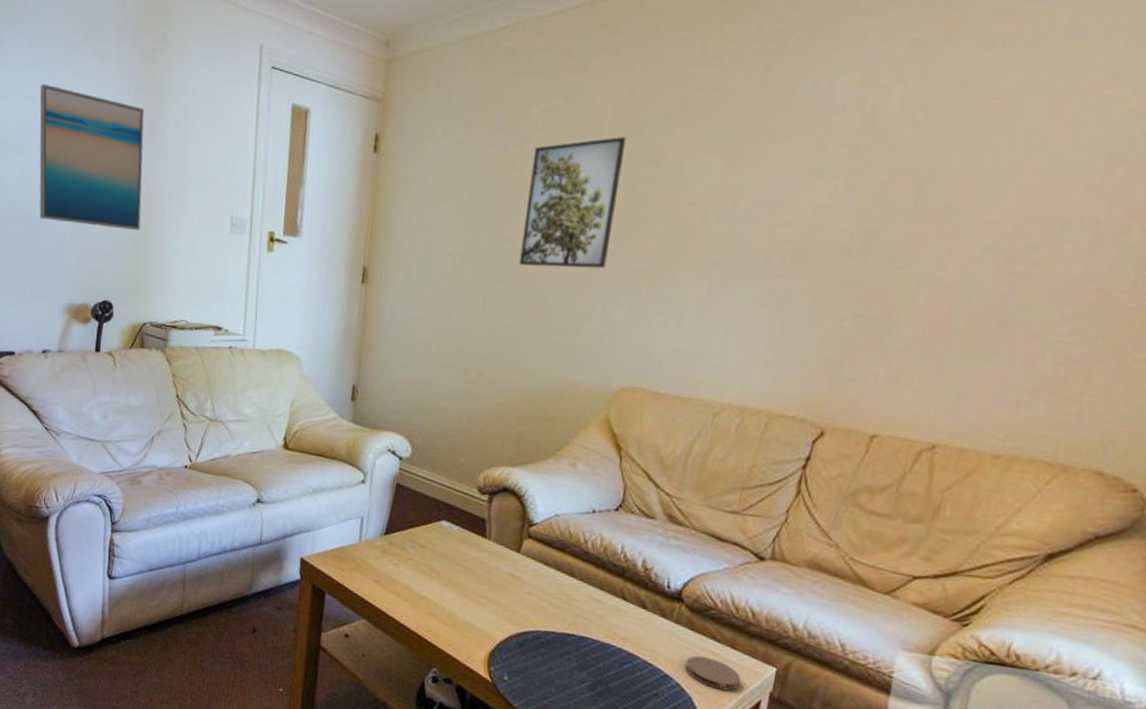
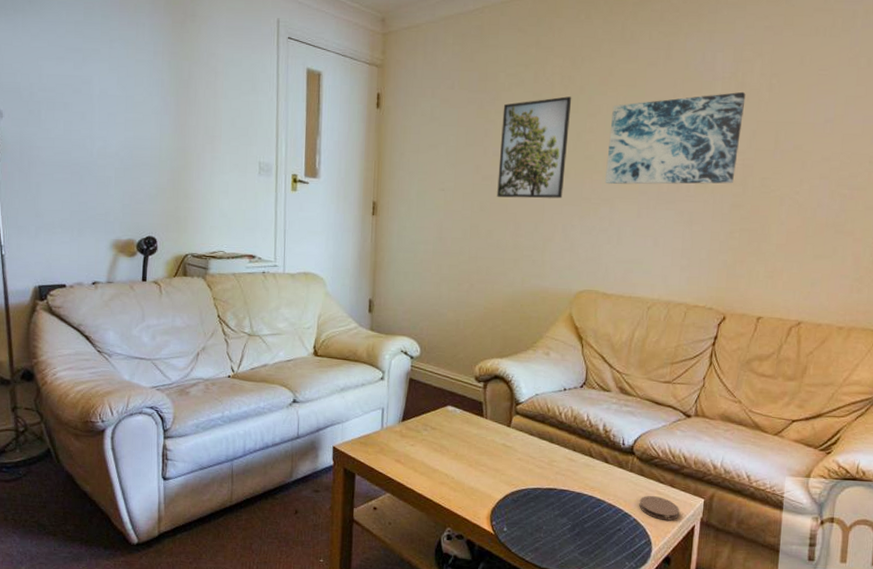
wall art: present [39,84,145,231] -> none [80,48,179,176]
wall art: none [665,129,876,255] -> present [605,91,746,185]

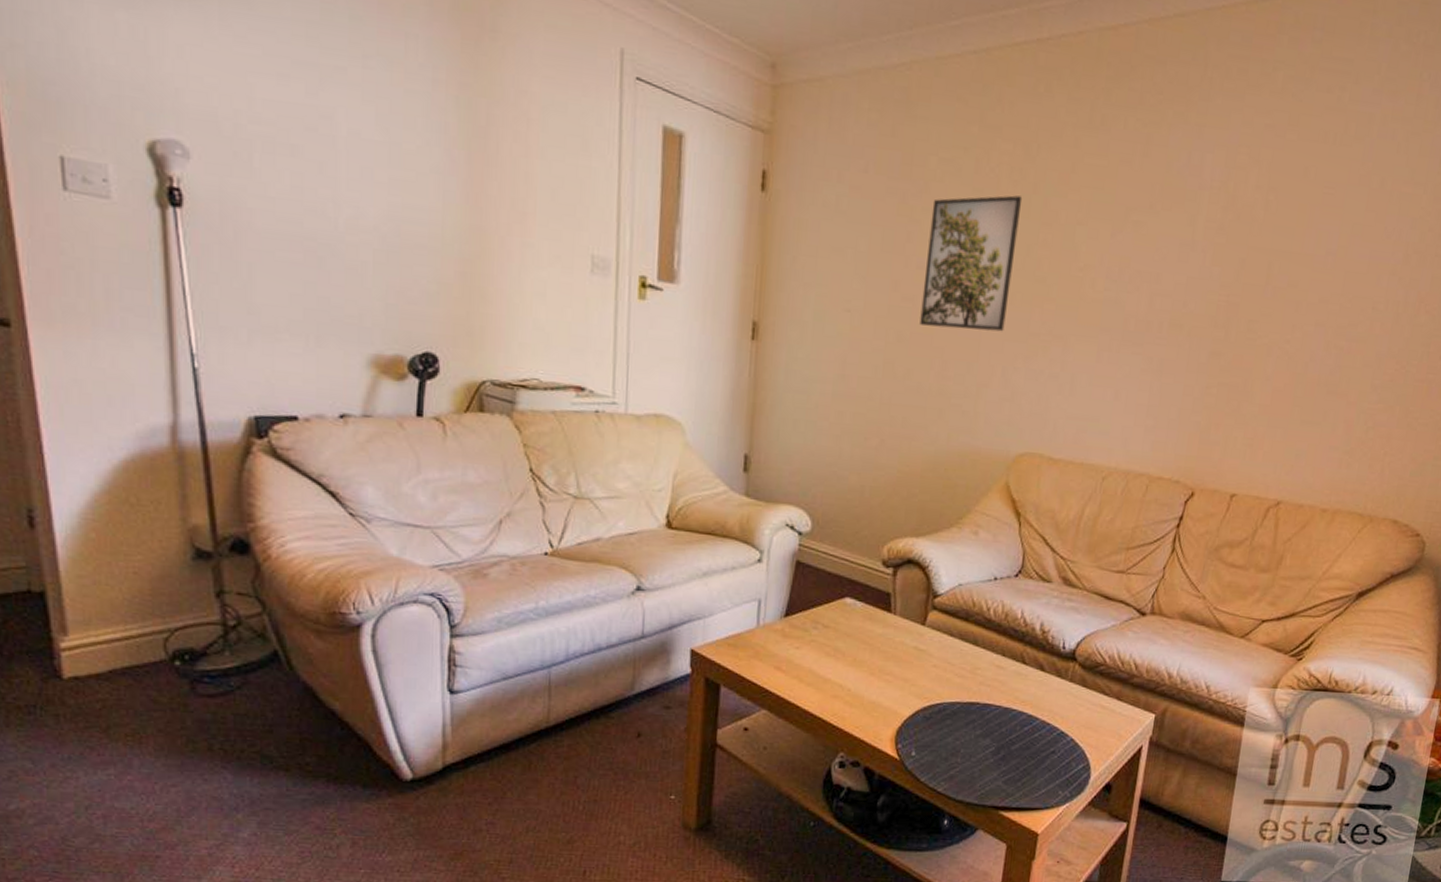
wall art: present [605,91,746,185] -> none [1059,207,1237,326]
coaster: present [639,496,680,521] -> none [1078,711,1126,741]

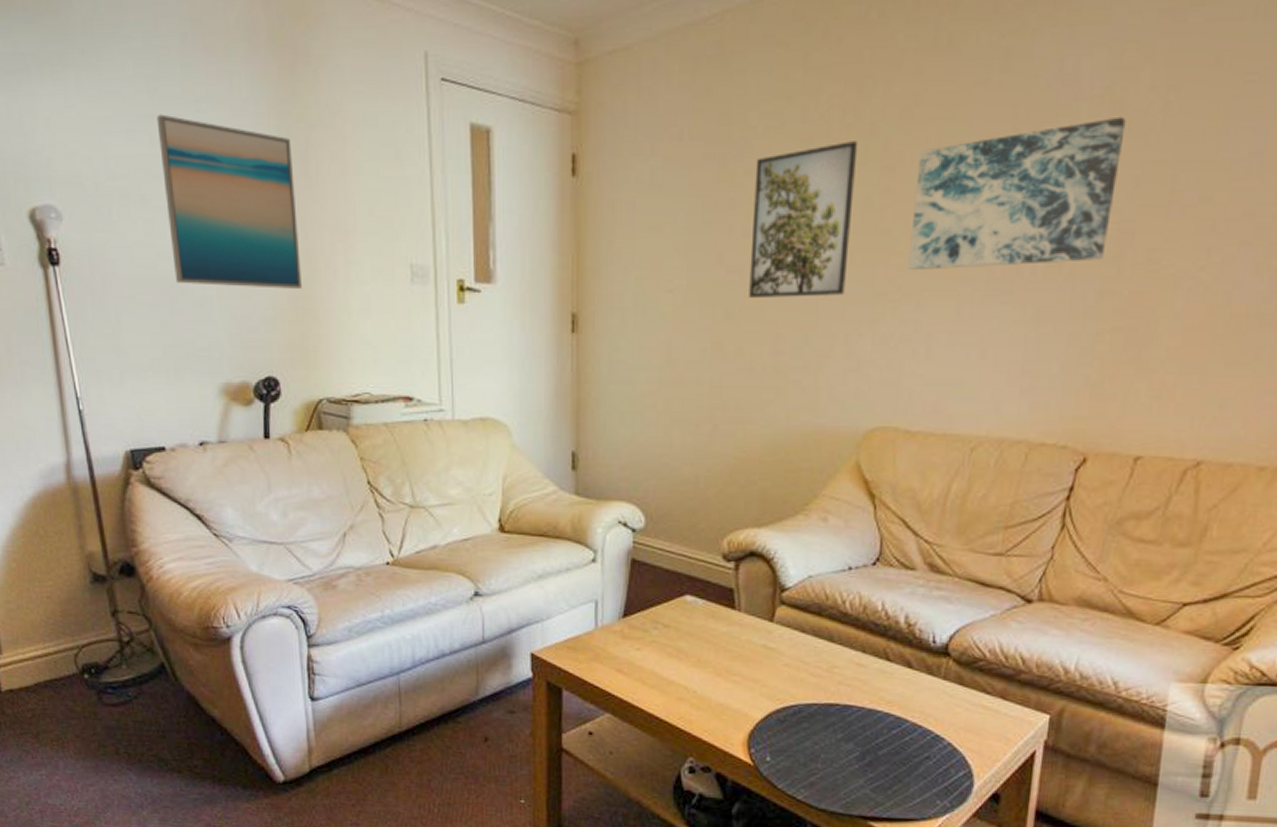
wall art: none [315,63,472,267] -> present [156,114,302,290]
wall art: none [1059,207,1237,326] -> present [908,116,1126,271]

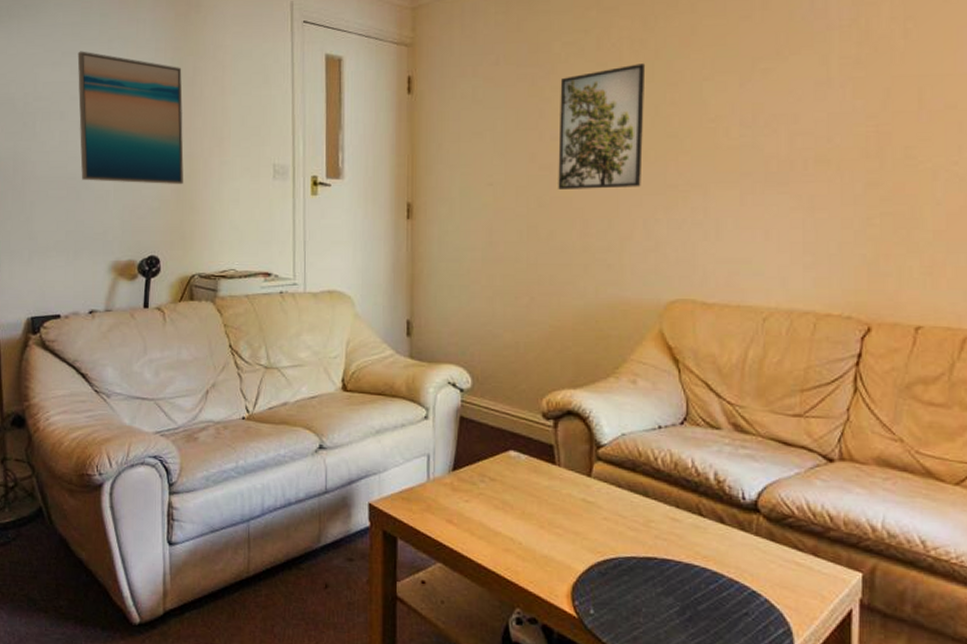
wall art: present [908,116,1126,271] -> none [695,41,873,167]

